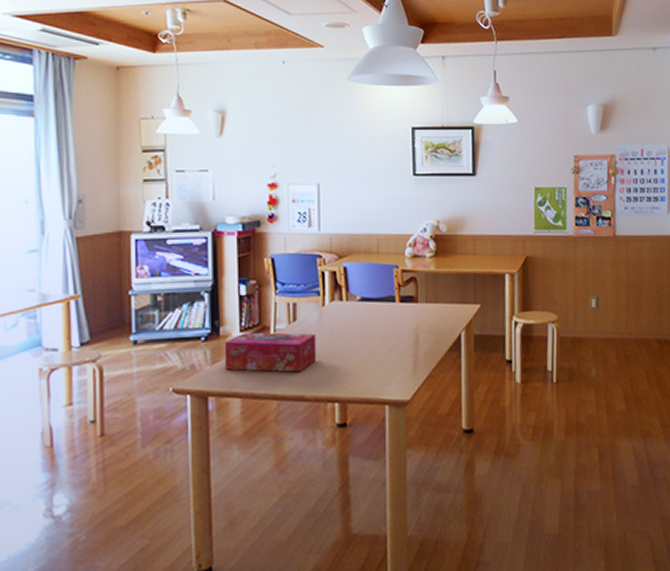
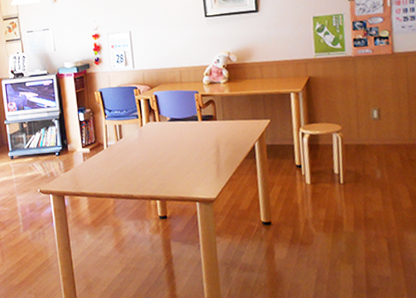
tissue box: present [224,332,317,372] -> none [72,147,140,177]

